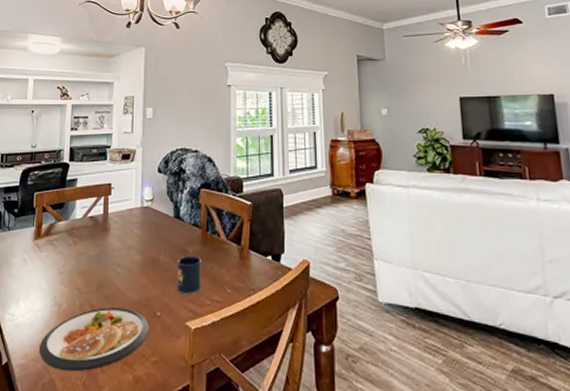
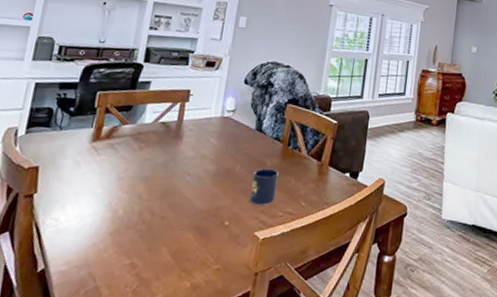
dish: present [38,308,149,372] -> none [84,215,215,279]

